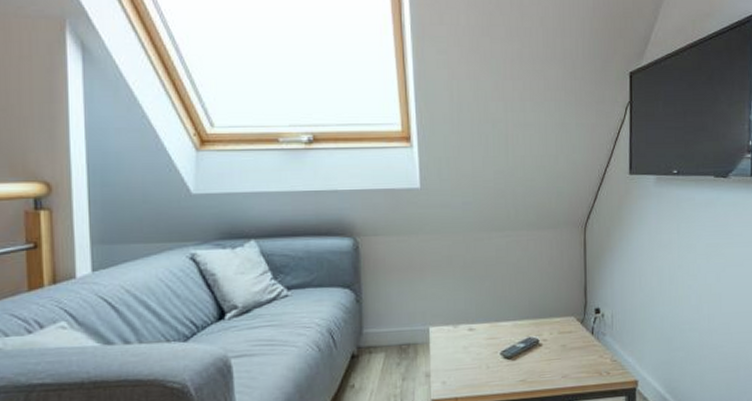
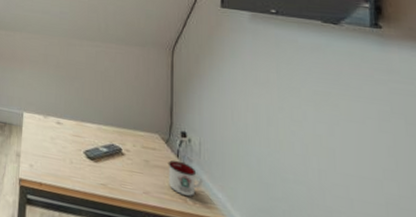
mug: none [583,337,615,369] -> present [168,160,203,197]

